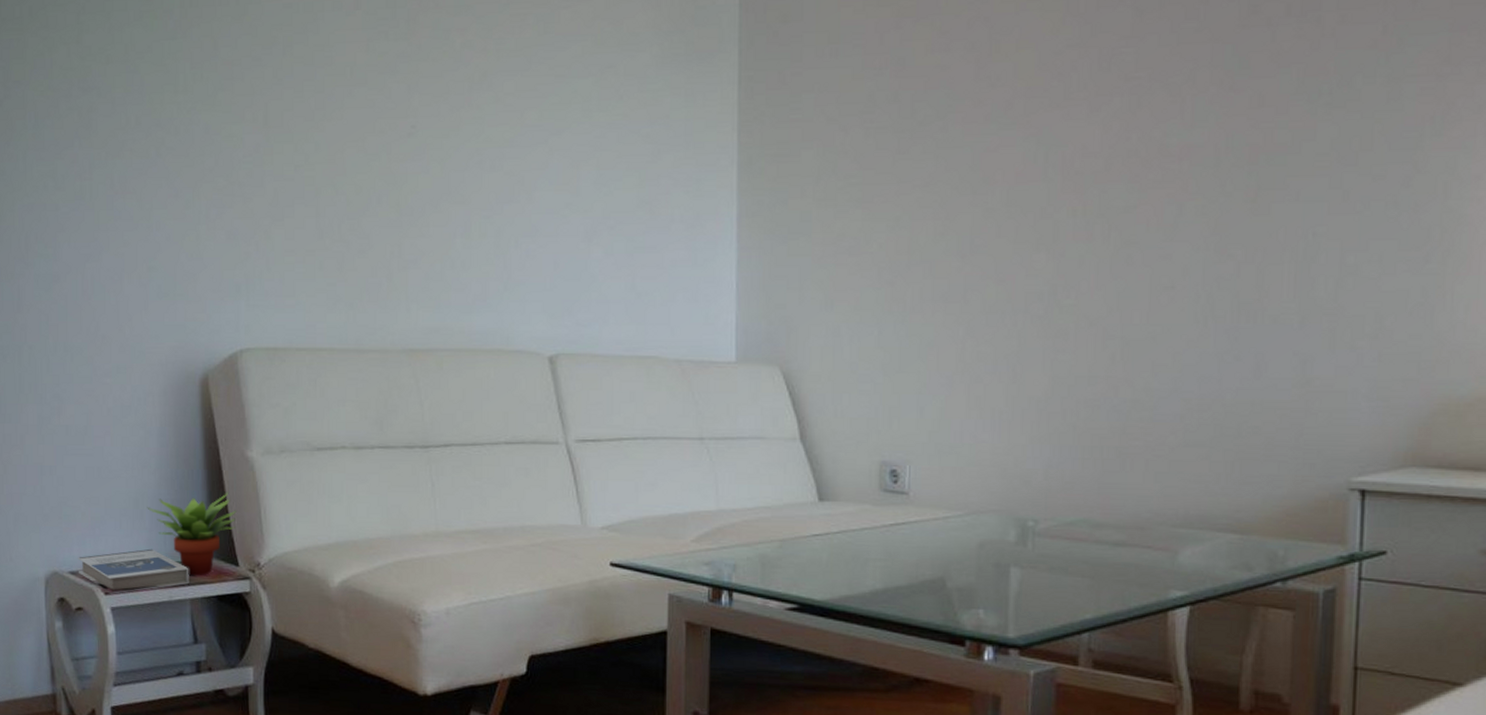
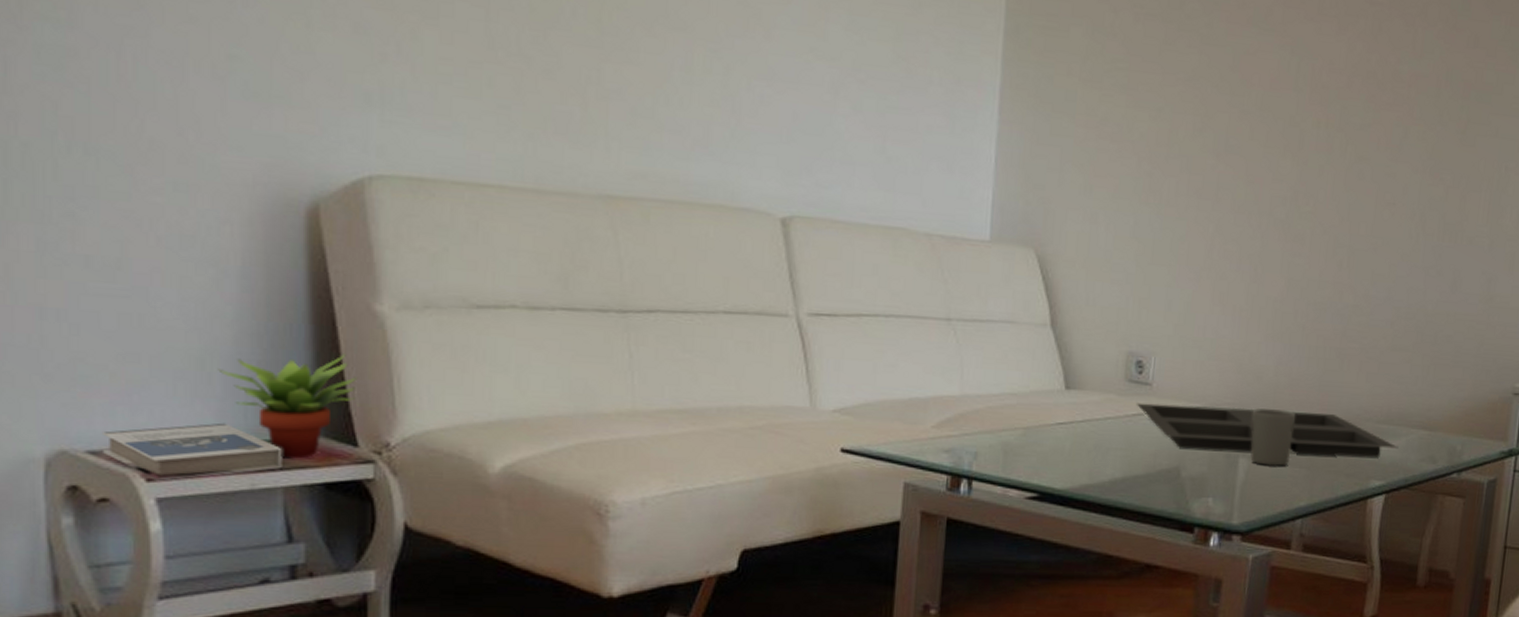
tray: none [892,512,1202,565] -> present [1135,402,1399,457]
mug: none [1021,515,1072,576] -> present [1250,408,1295,466]

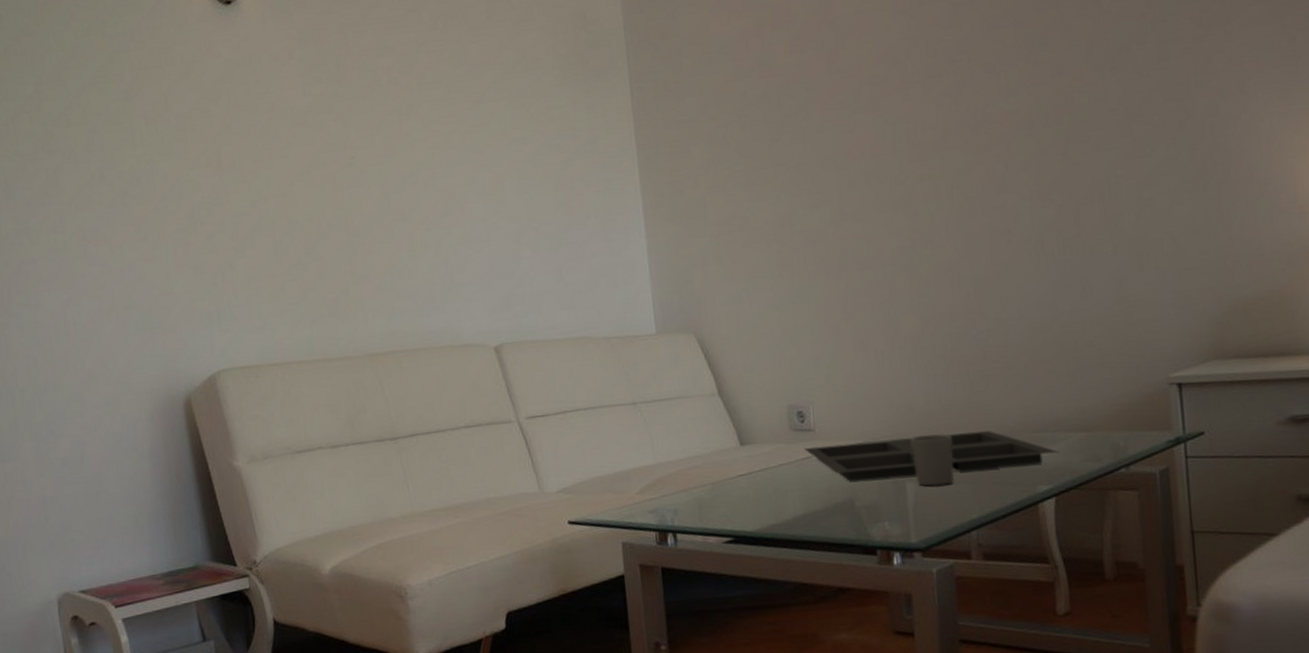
hardback book: present [101,422,283,481] -> none [86,560,193,607]
succulent plant: present [218,353,357,459] -> none [146,500,230,581]

